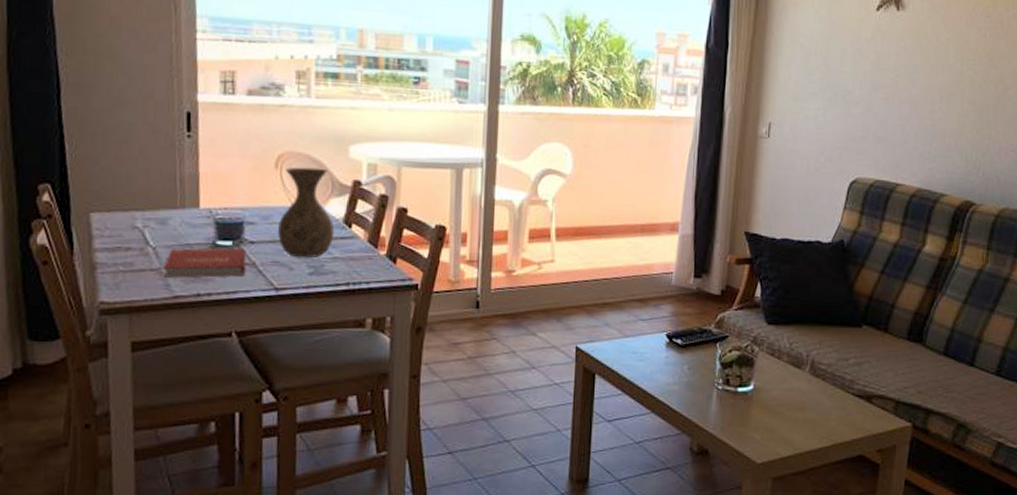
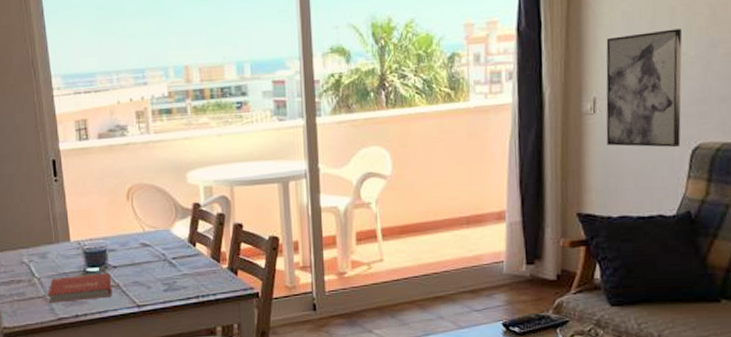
vase: present [278,167,335,258] -> none [135,195,182,277]
wall art: none [777,67,850,179] -> present [606,28,682,148]

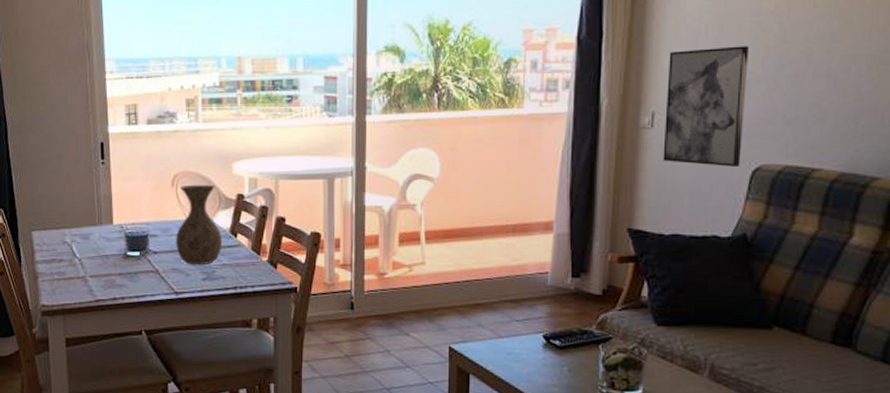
book: present [48,273,113,303] -> none [87,258,151,285]
vase: none [135,195,182,277] -> present [176,184,223,266]

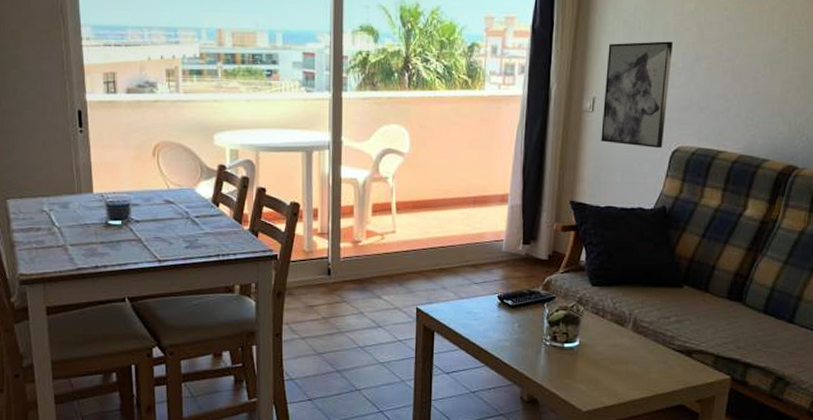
vase: present [176,184,223,266] -> none [158,155,205,234]

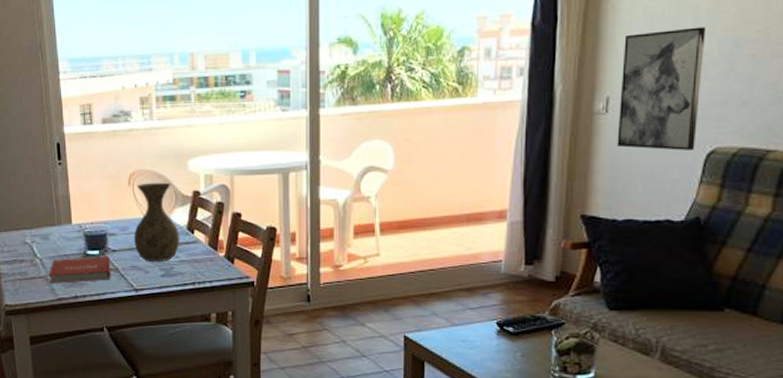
book: none [67,227,134,253] -> present [49,257,111,283]
vase: none [158,155,205,234] -> present [134,182,180,262]

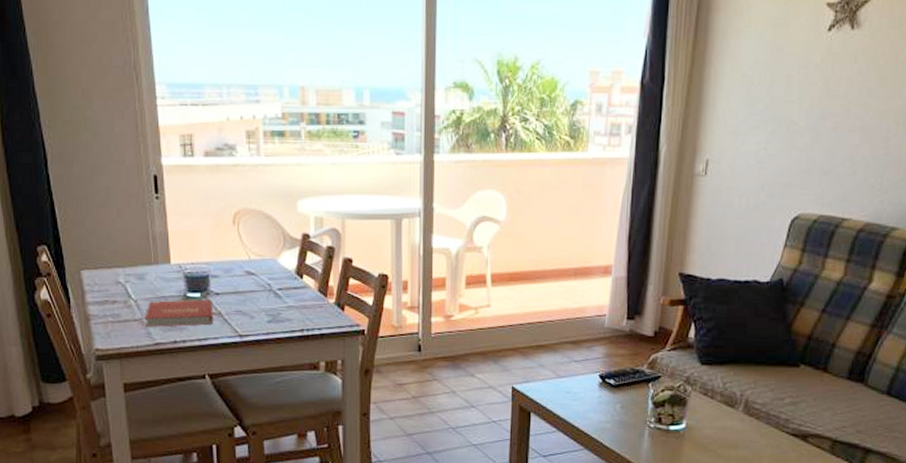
vase: present [134,182,180,262] -> none [239,223,288,308]
wall art: present [617,27,705,151] -> none [714,97,795,216]

